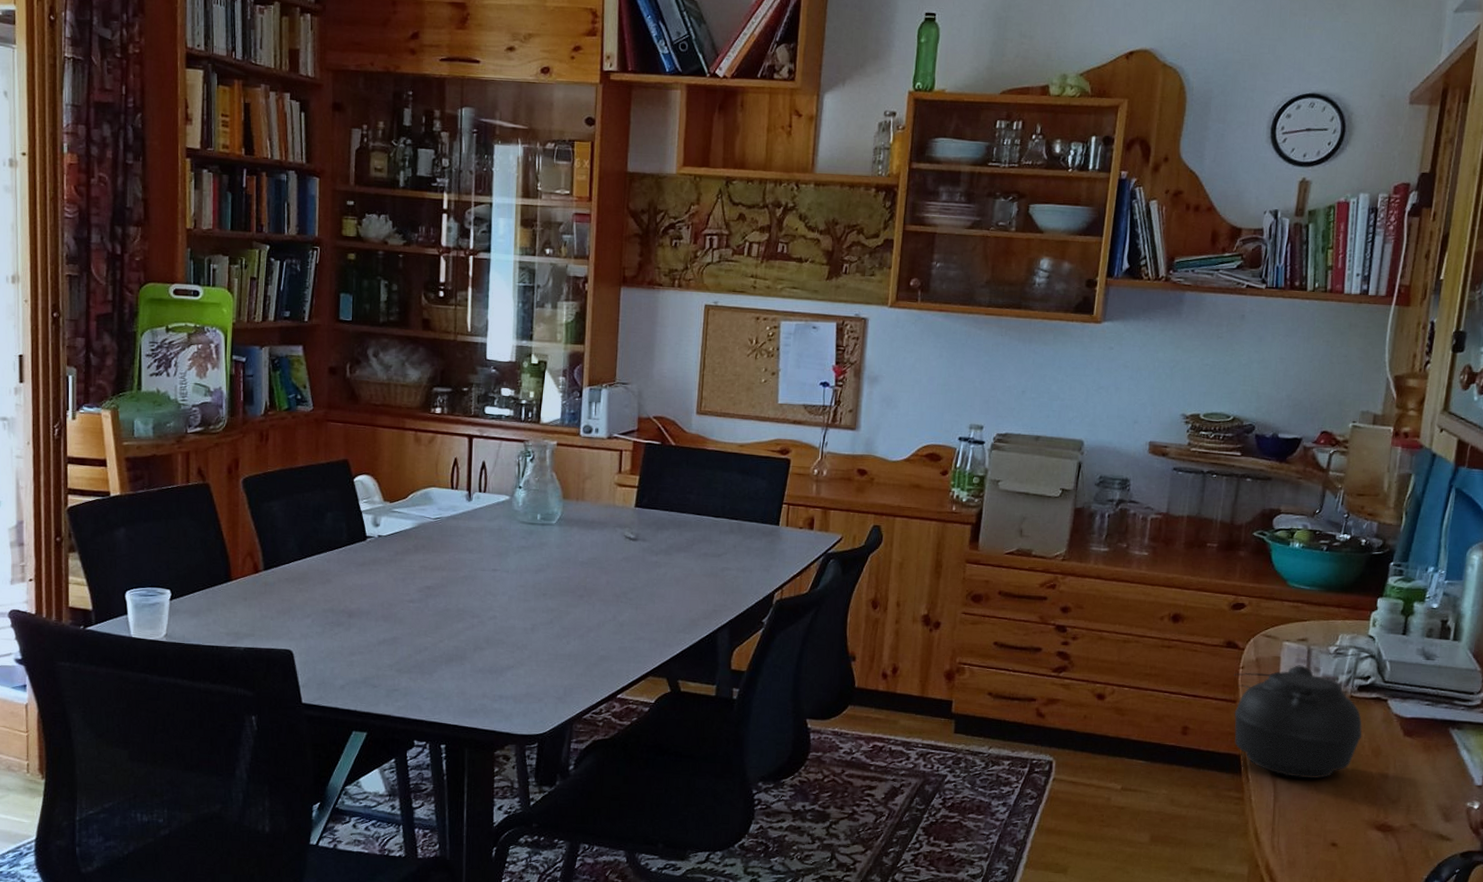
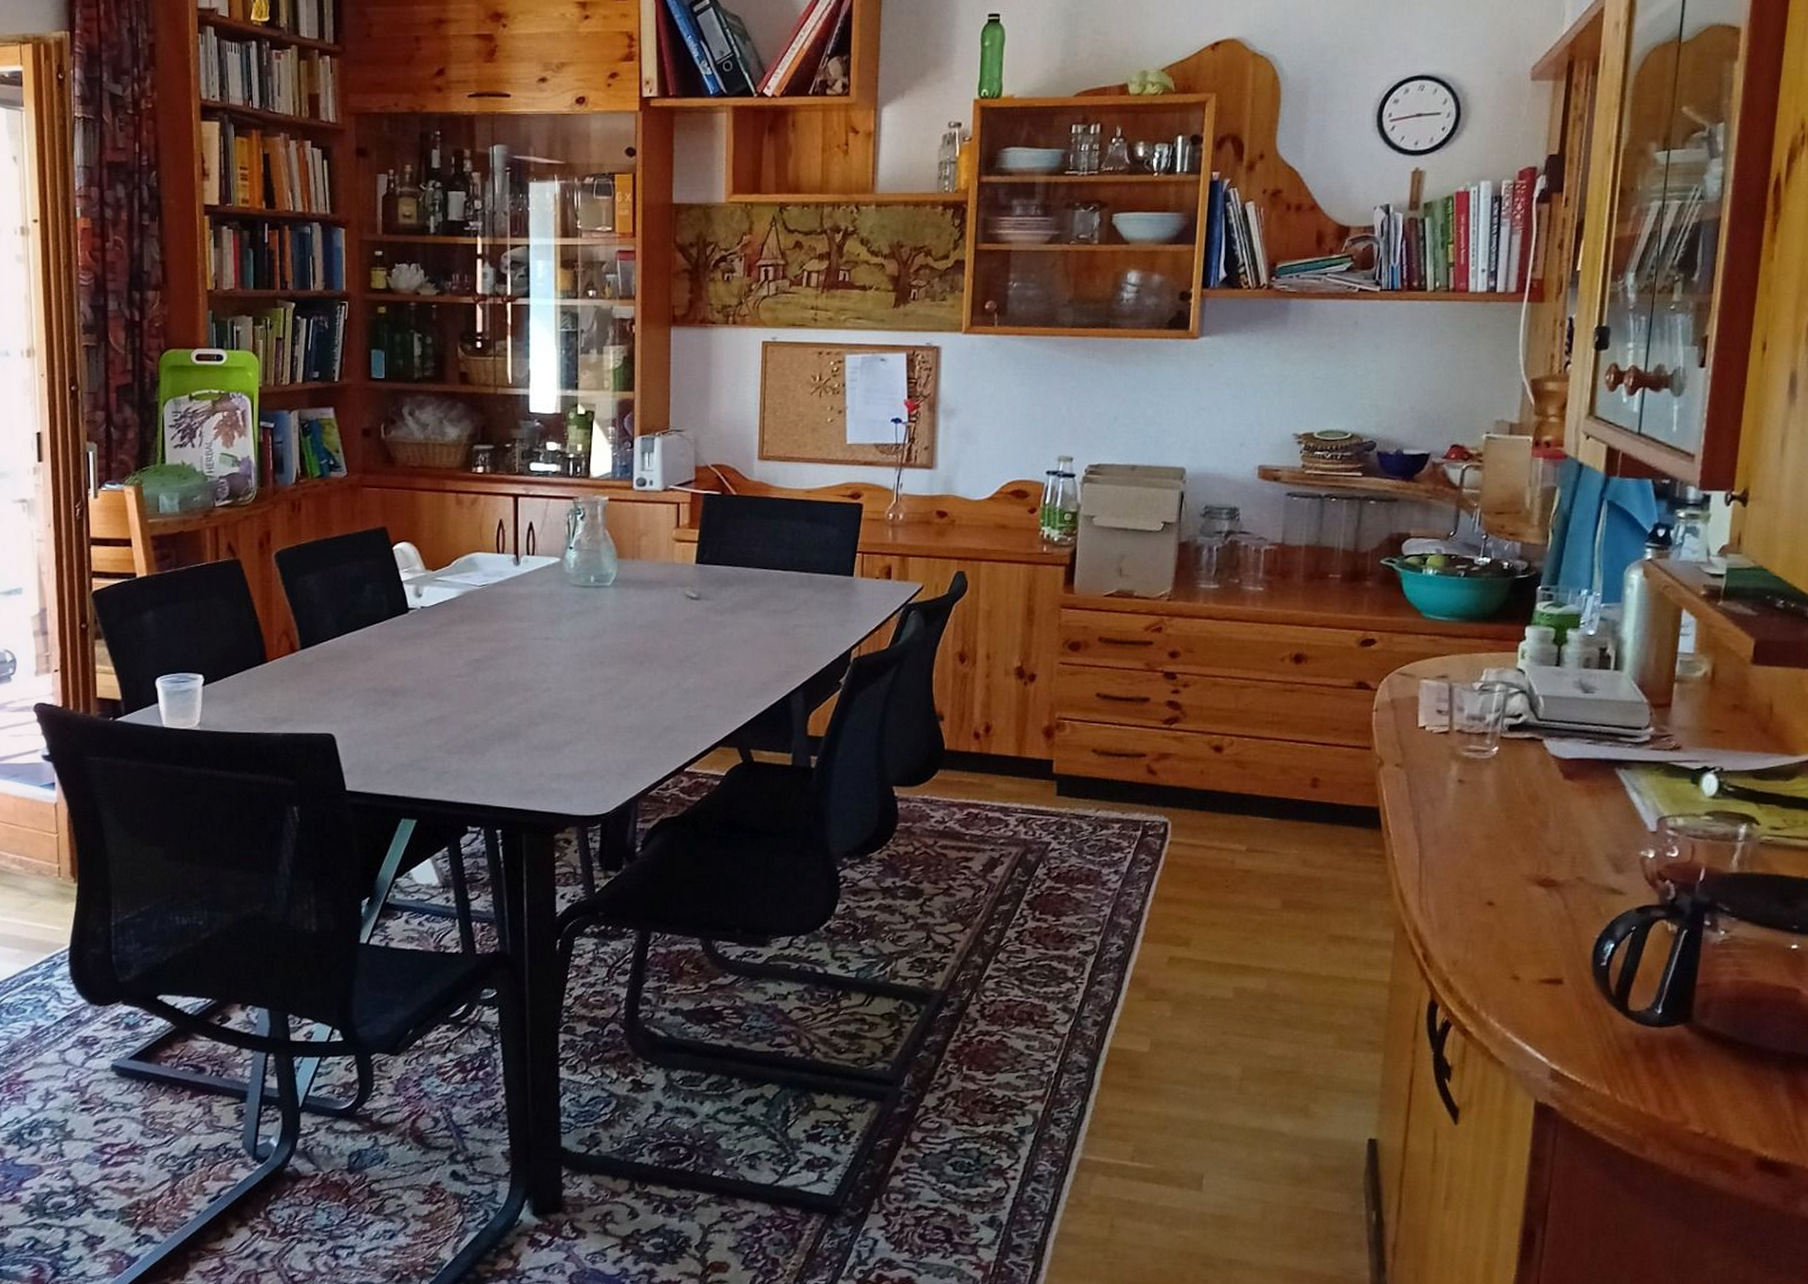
teapot: present [1234,665,1363,779] -> none [1367,705,1516,830]

